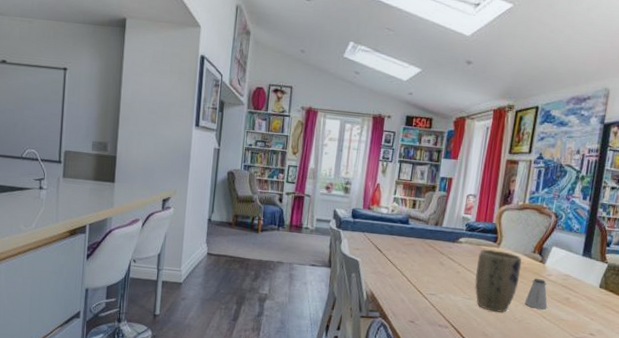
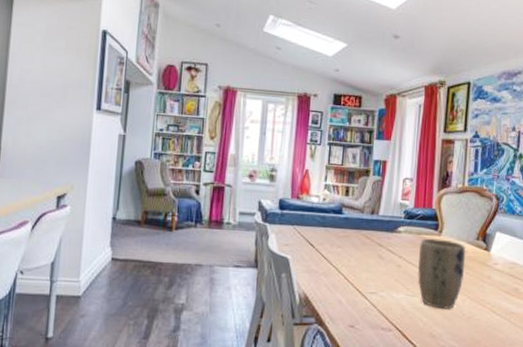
saltshaker: present [524,278,548,310] -> none [471,268,496,303]

